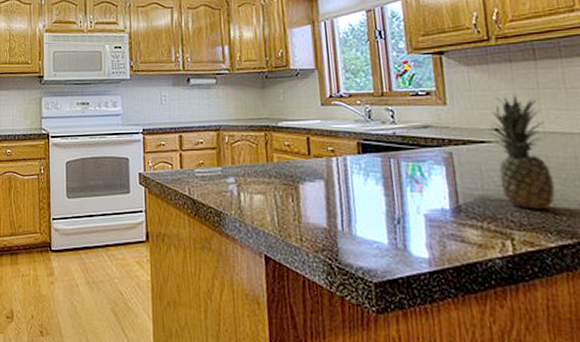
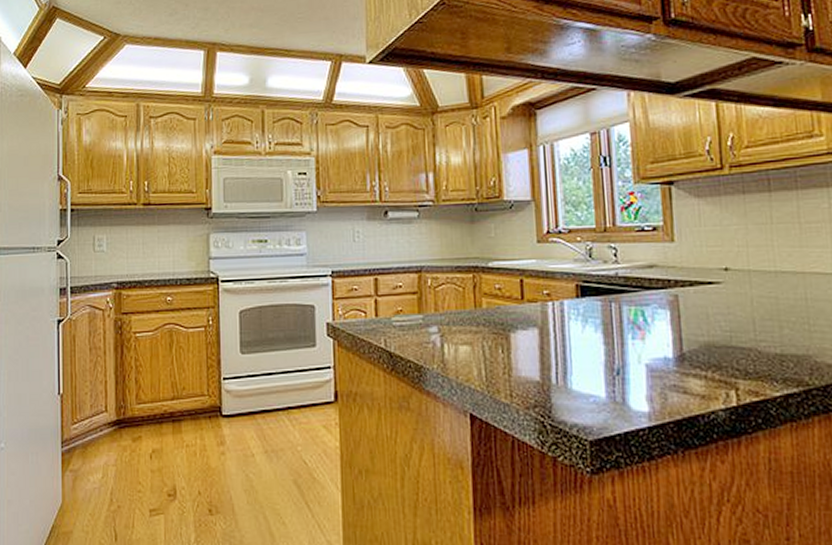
fruit: present [490,95,555,209] -> none [719,230,783,356]

